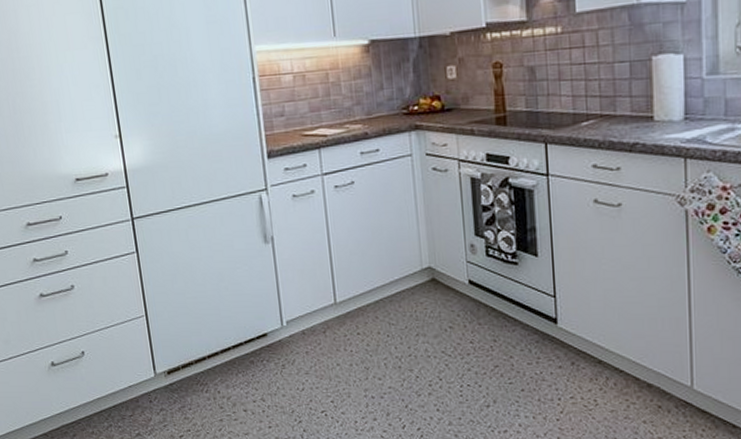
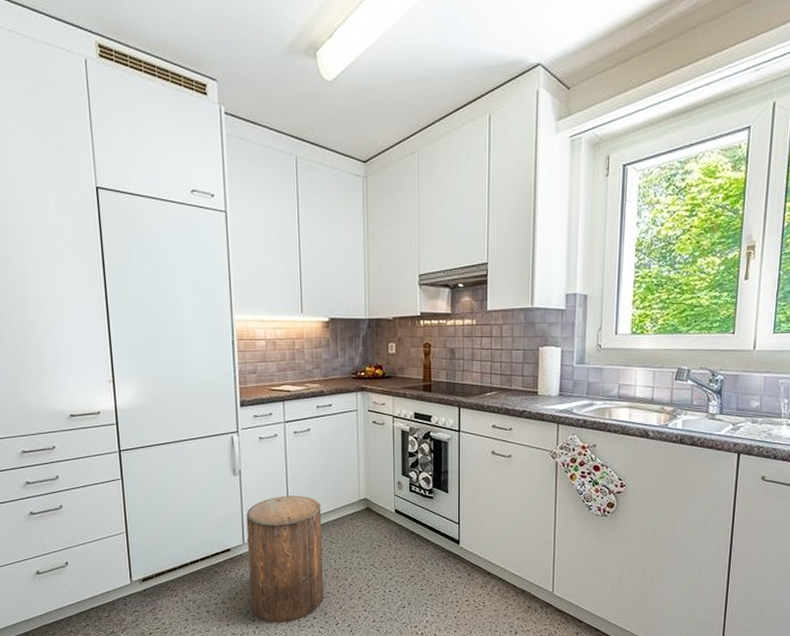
stool: none [283,266,384,424] -> present [246,496,323,622]

